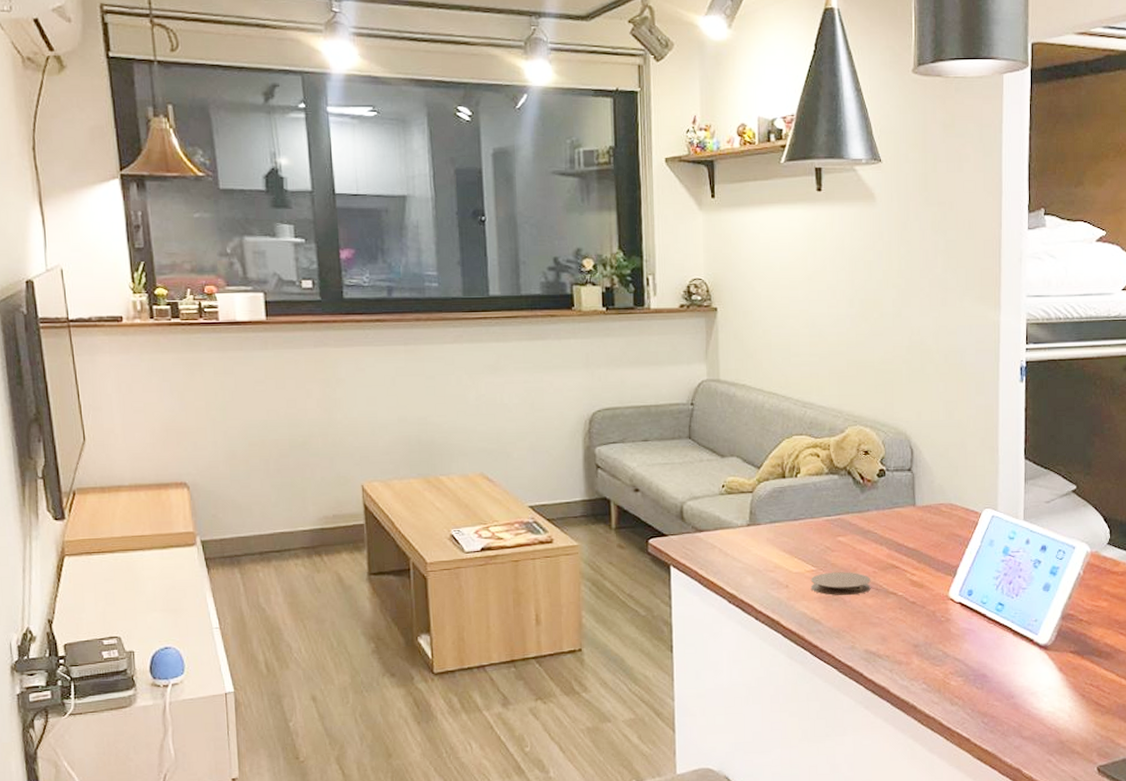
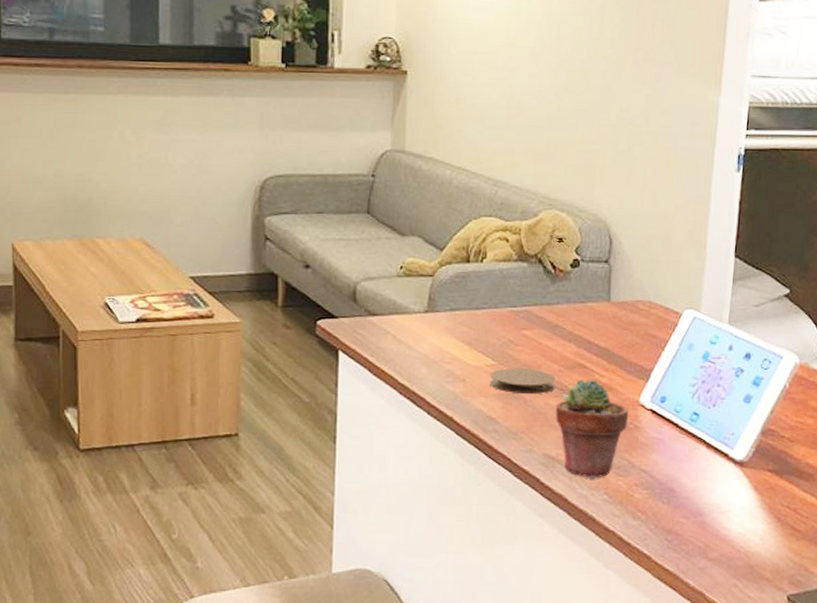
potted succulent: none [872,578,939,670] -> present [555,380,628,478]

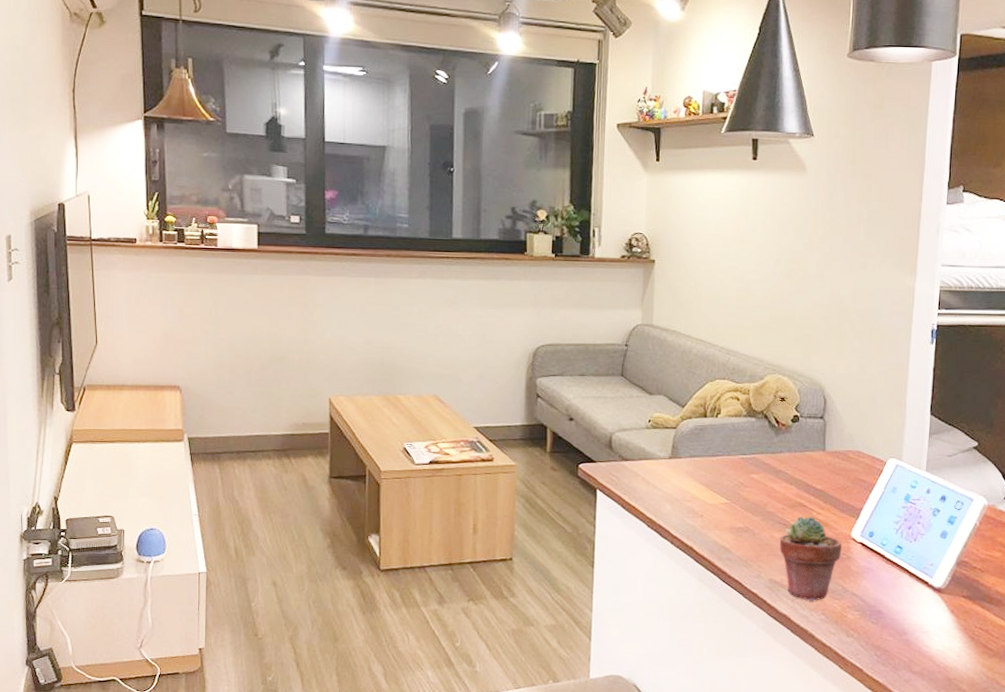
coaster: present [489,368,556,395] -> none [723,506,780,529]

